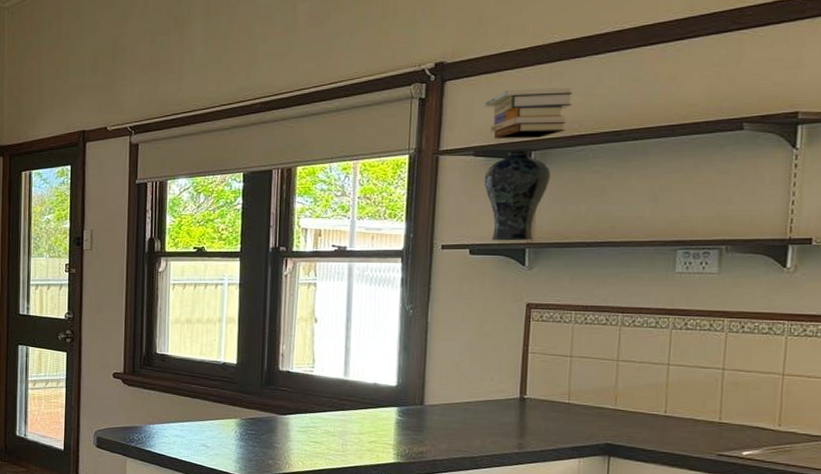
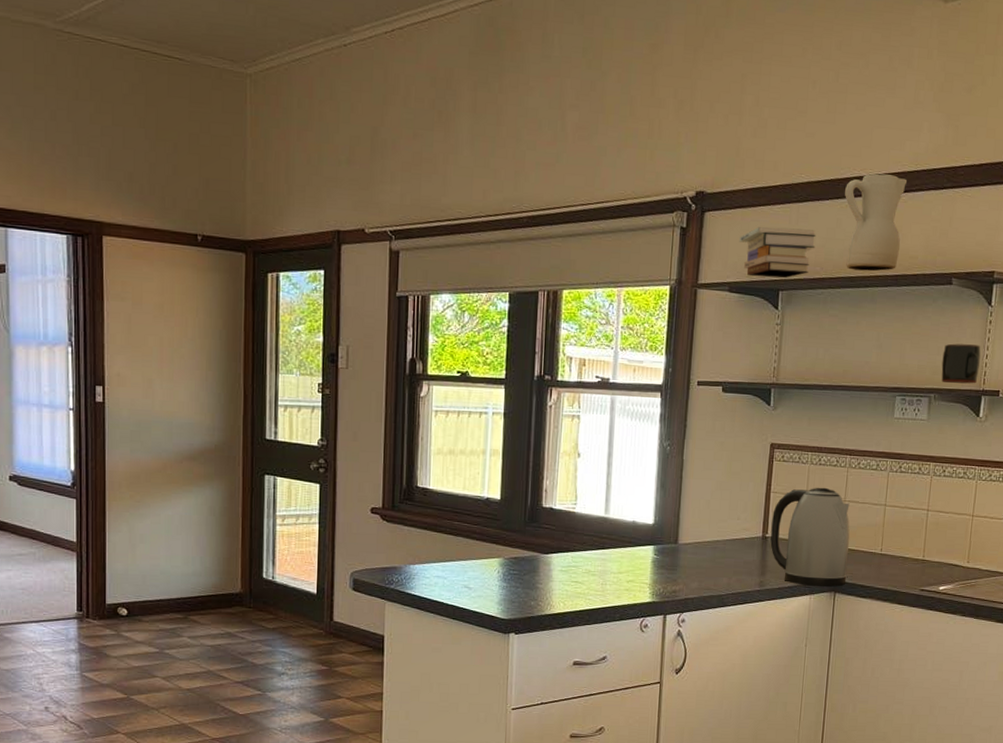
vase: present [484,149,550,241] -> none [737,287,795,381]
kettle: none [529,346,626,451] -> present [770,487,850,588]
ceramic pitcher: none [605,24,682,124] -> present [845,173,908,272]
mug: none [733,191,786,234] -> present [941,343,981,384]

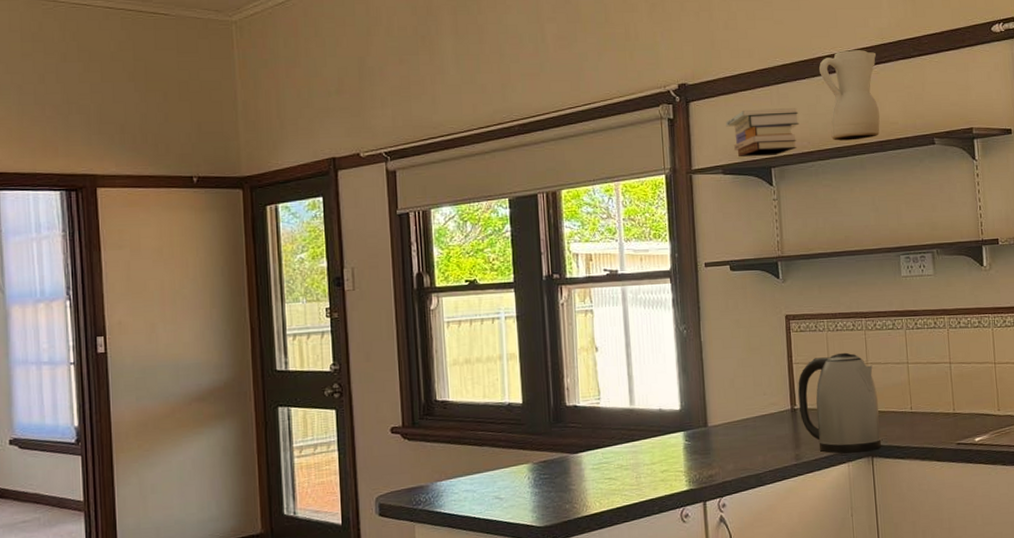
mug: present [941,343,981,384] -> none [937,198,976,238]

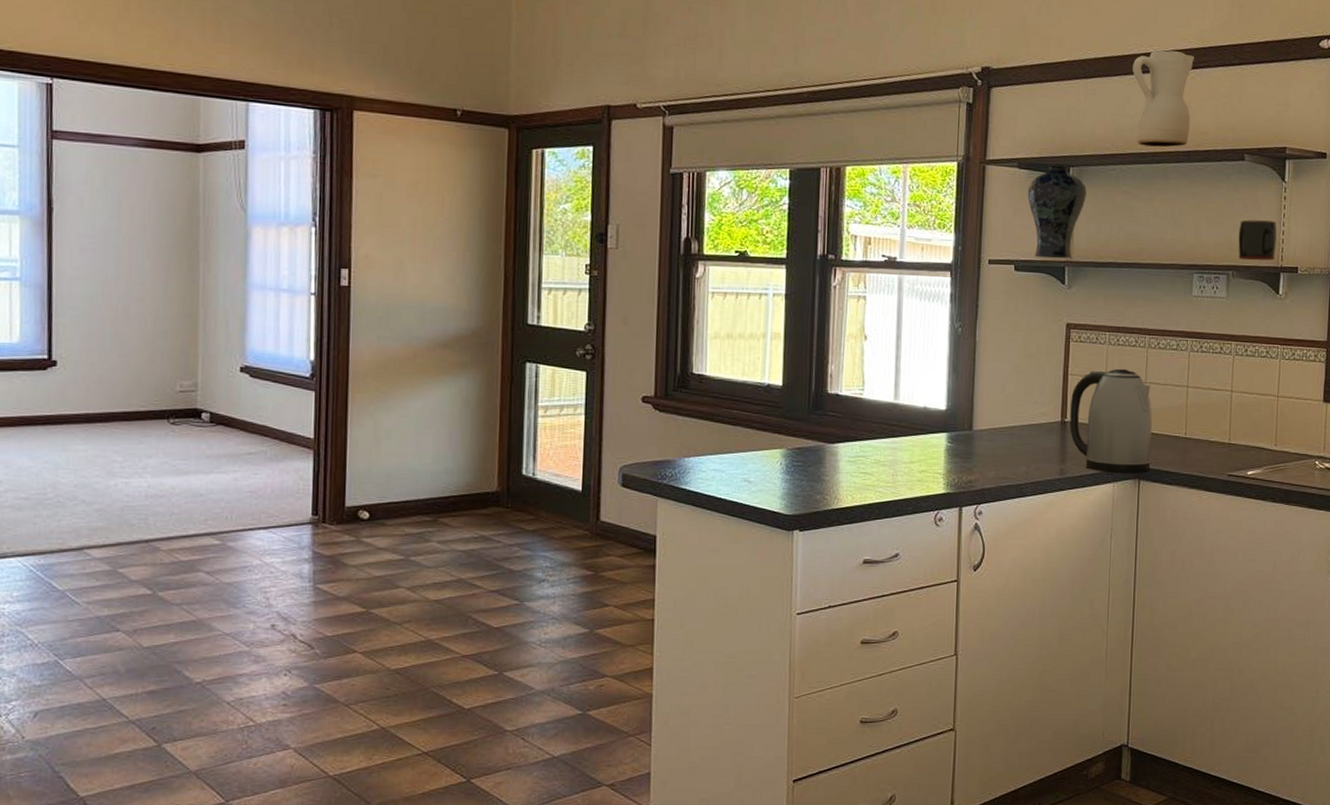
books: present [726,108,800,158] -> none [1027,103,1106,155]
vase: none [734,166,790,256] -> present [1027,164,1087,259]
mug: none [937,198,976,238] -> present [1238,219,1278,261]

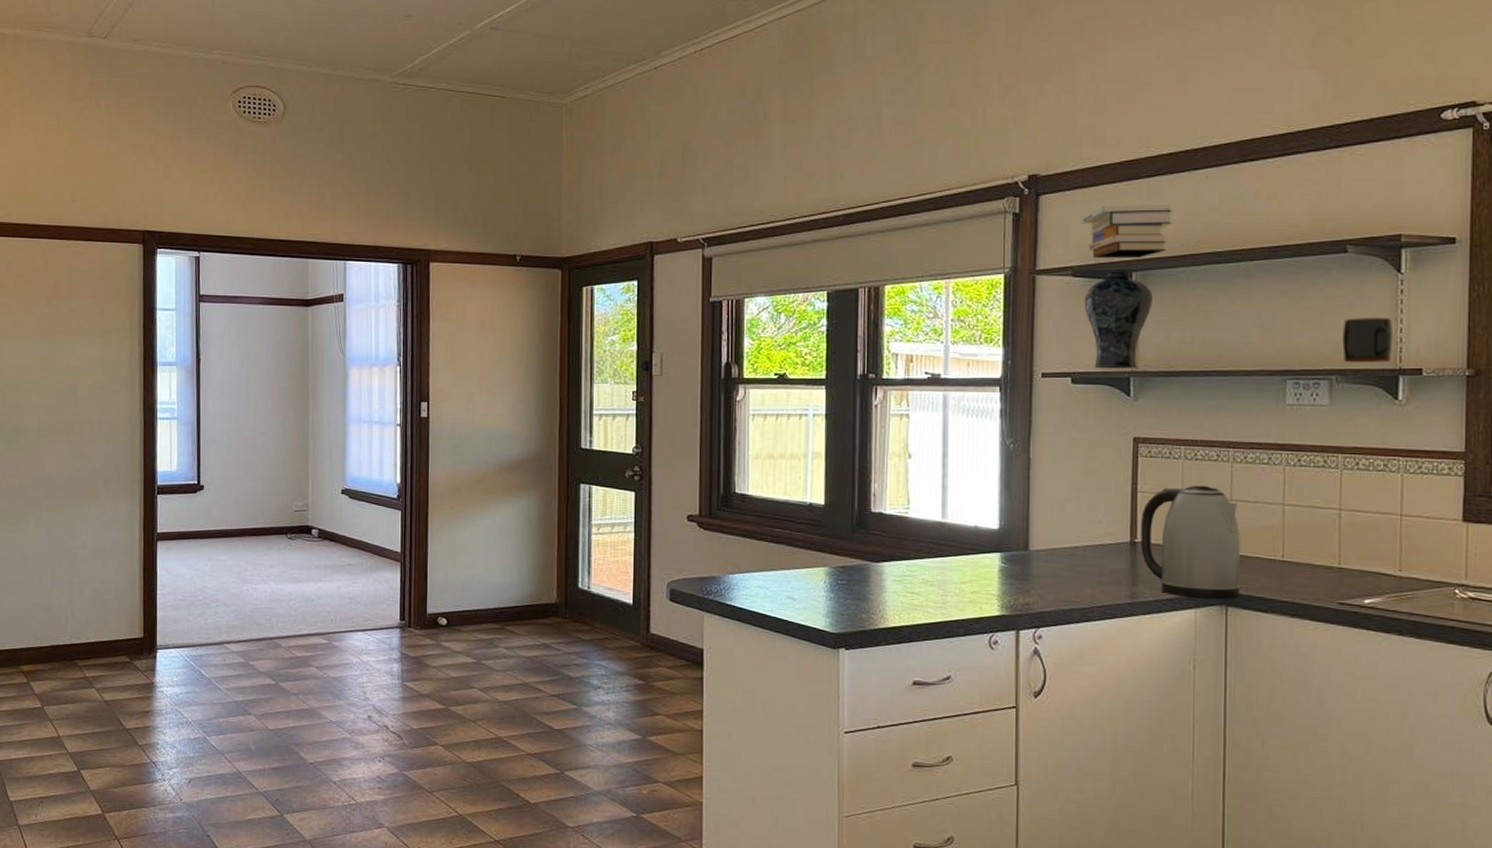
books: none [1027,103,1106,155] -> present [1081,205,1173,259]
ceramic pitcher: present [1133,50,1195,148] -> none [1204,139,1280,244]

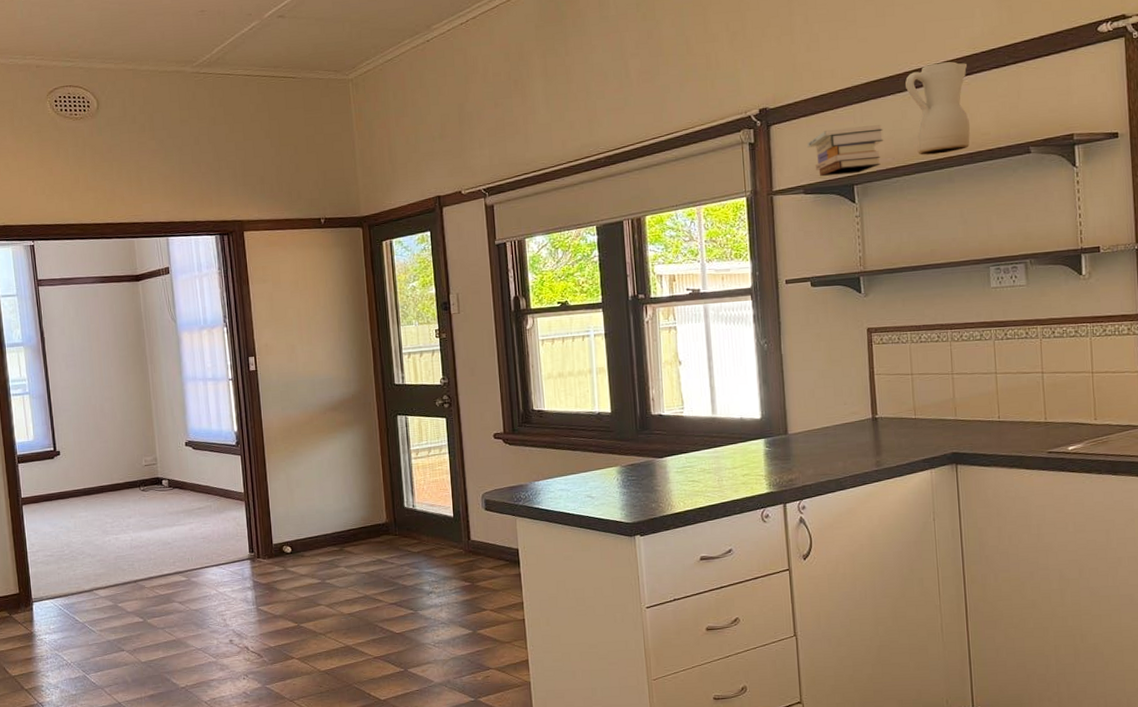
vase: present [1084,269,1153,369] -> none [815,184,873,272]
kettle: present [1141,485,1241,600] -> none [879,363,967,461]
ceramic pitcher: none [1204,139,1280,244] -> present [905,61,970,155]
mug: present [1342,318,1394,363] -> none [1032,206,1074,247]

